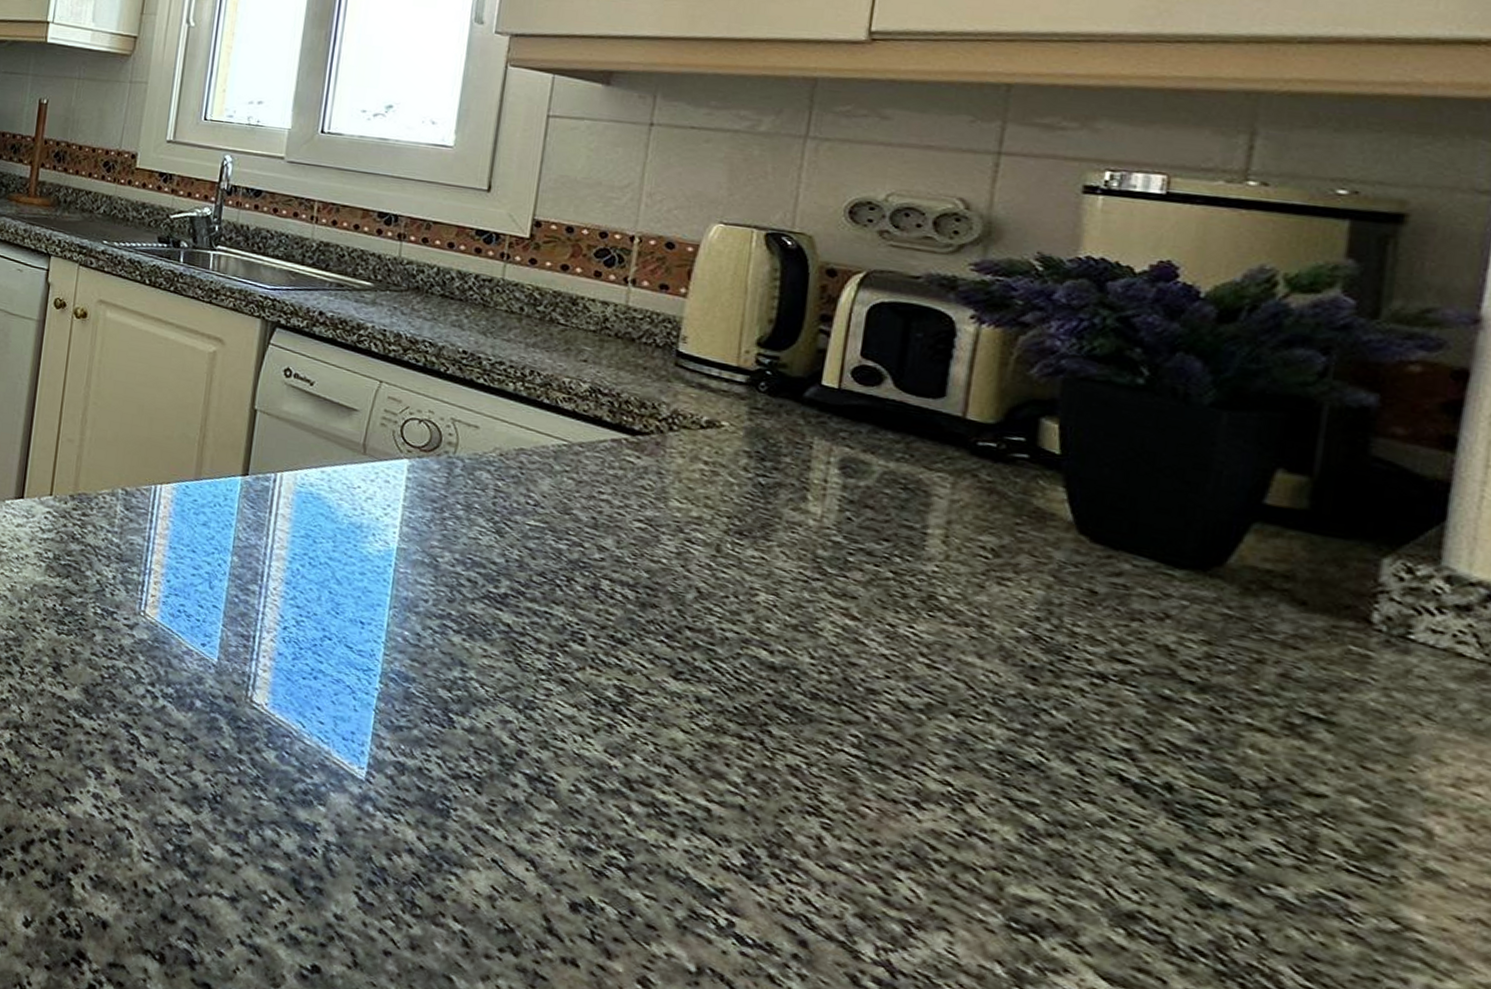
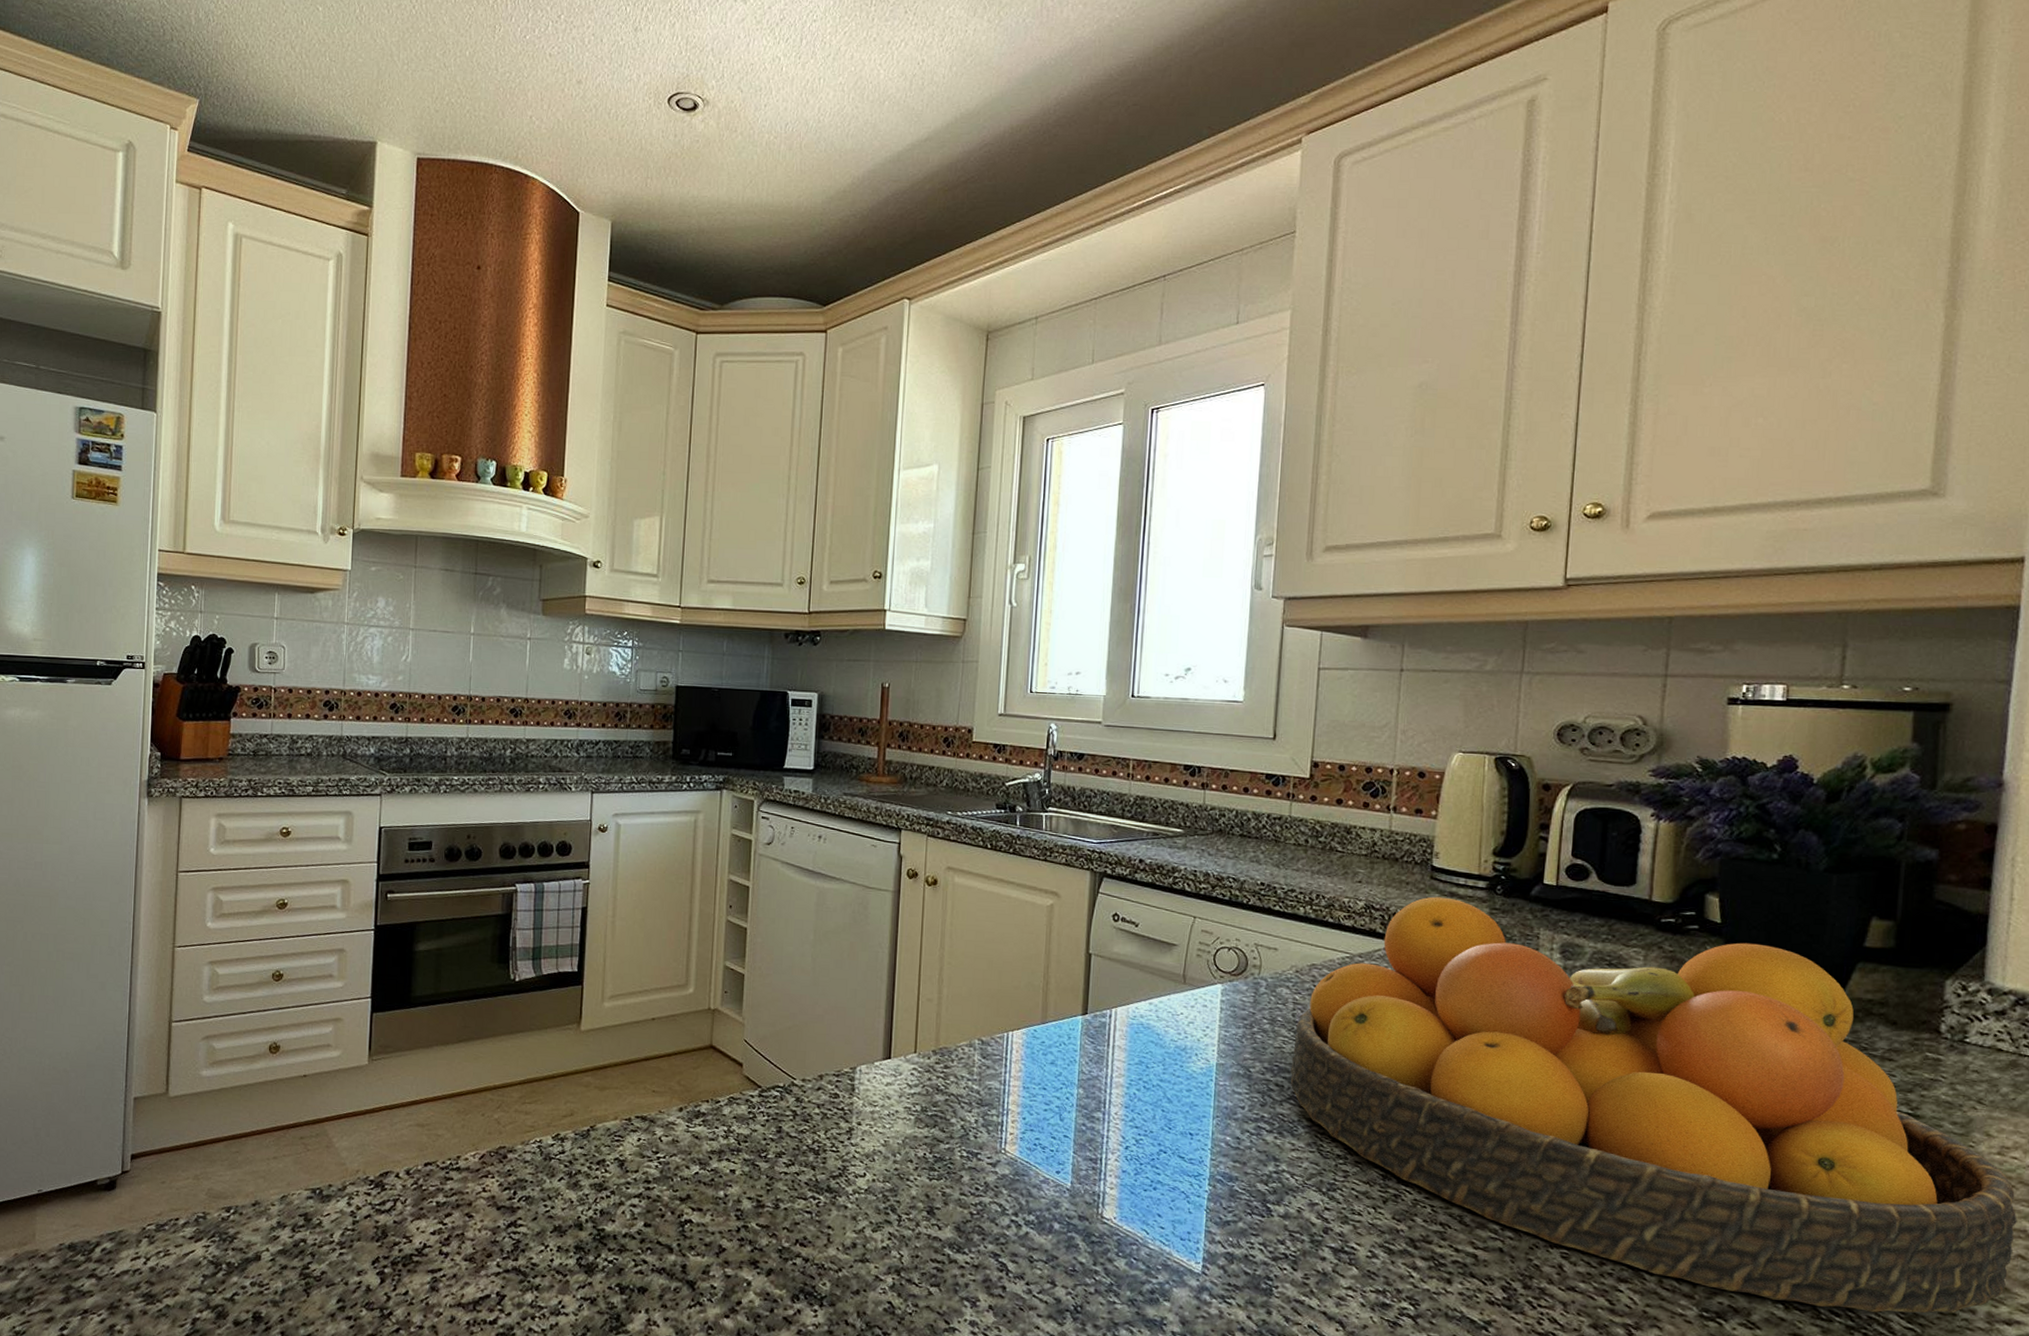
fruit bowl: none [486,386,1478,979] -> present [1290,896,2017,1313]

